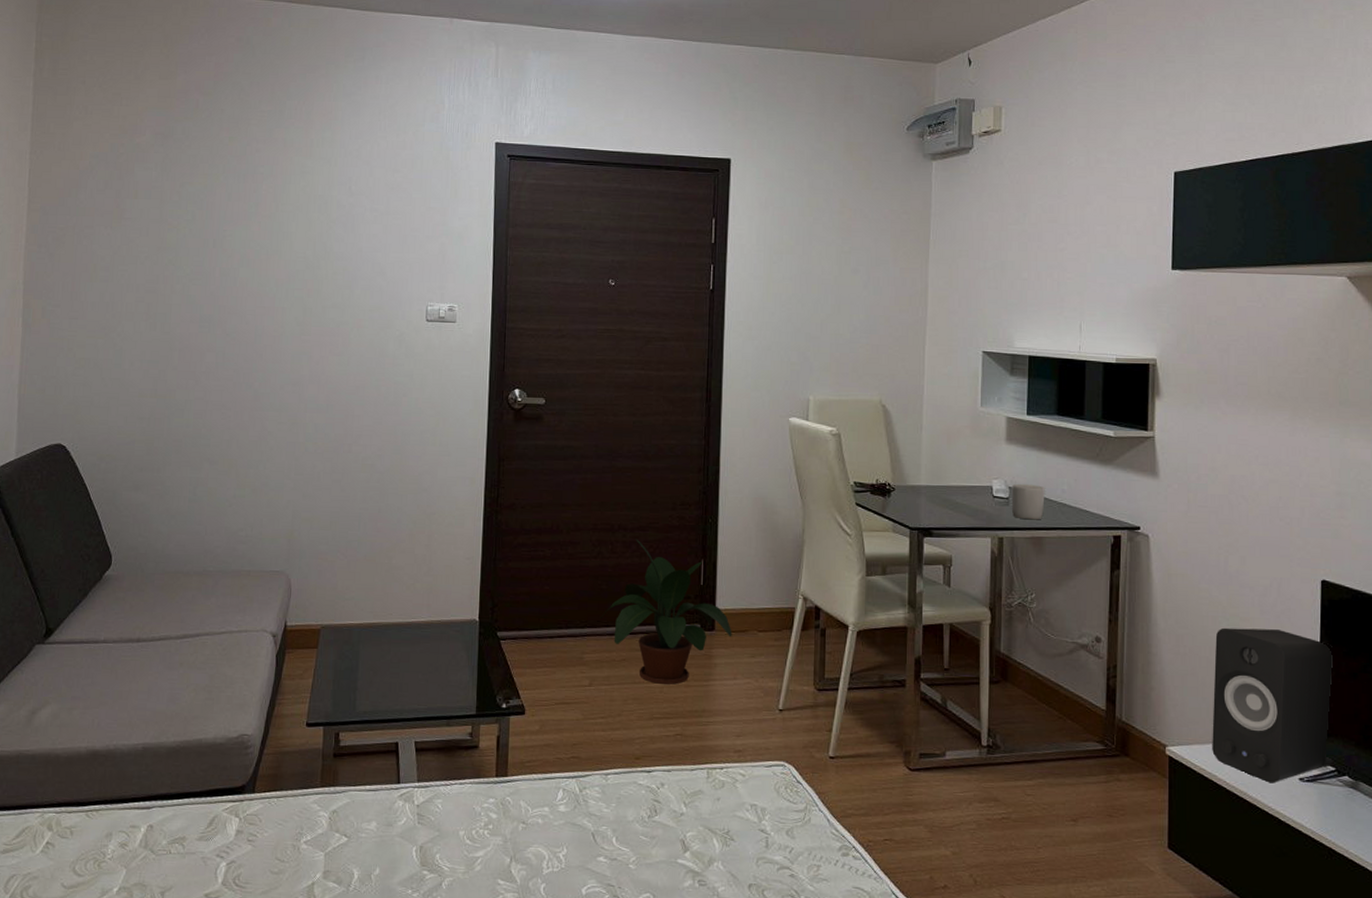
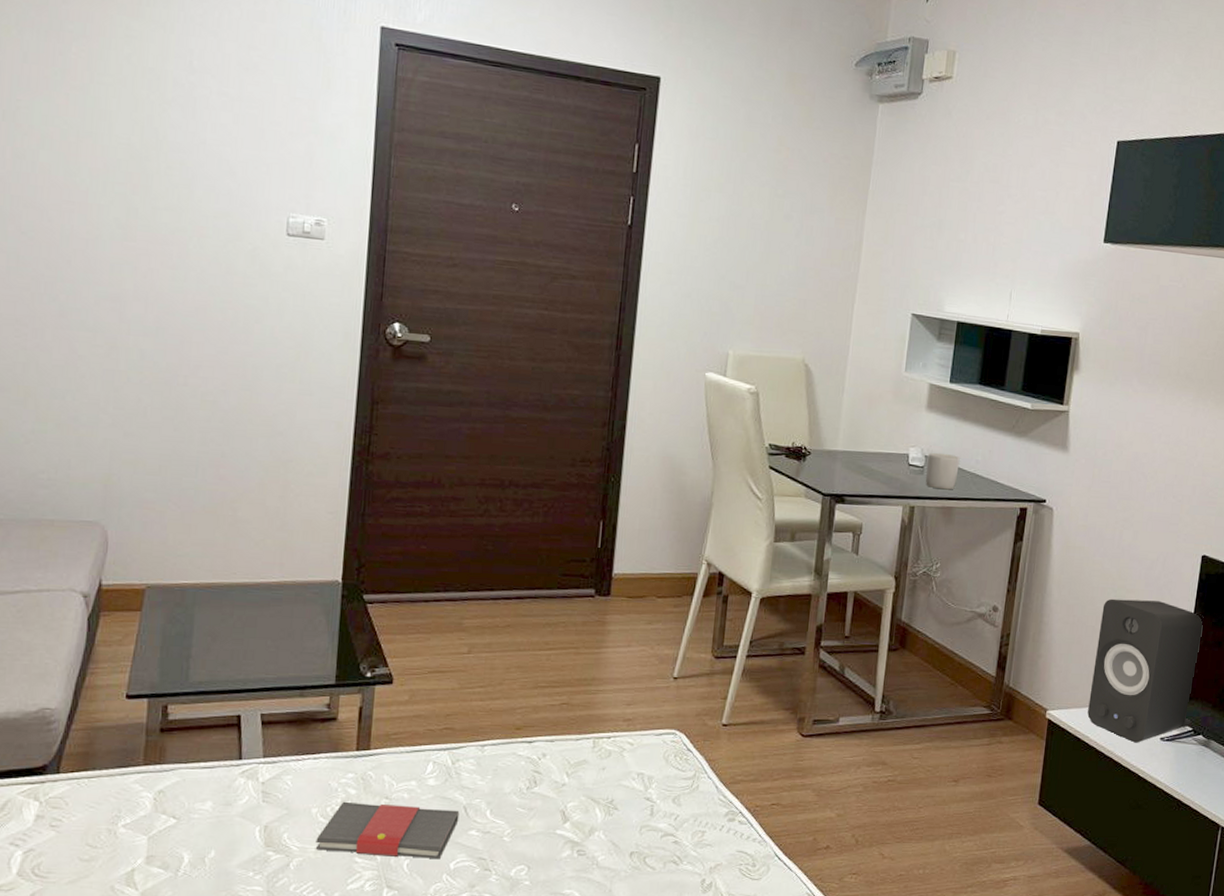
book: none [463,825,588,885] -> present [315,801,460,860]
potted plant: present [600,539,732,684] -> none [483,496,629,652]

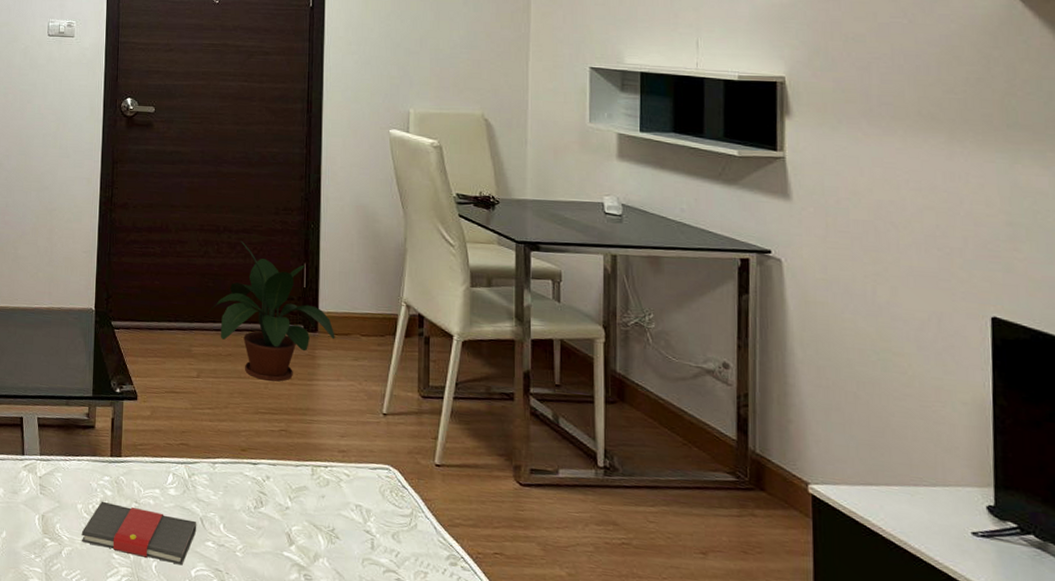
potted plant: none [483,496,629,652] -> present [206,240,335,382]
mug: present [925,452,960,490] -> none [624,201,662,239]
speaker: present [1087,598,1204,743] -> none [862,362,1015,535]

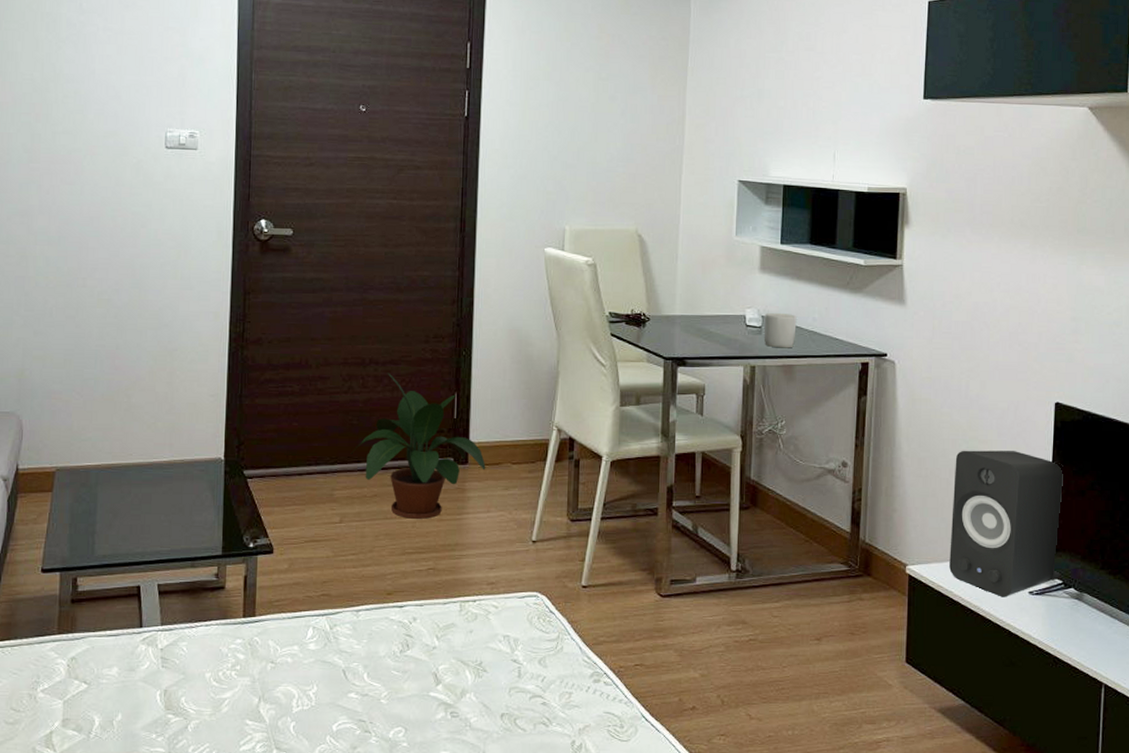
book: present [81,501,197,566] -> none [210,666,339,722]
mug: none [624,201,662,239] -> present [763,312,797,348]
speaker: none [862,362,1015,535] -> present [949,450,1063,597]

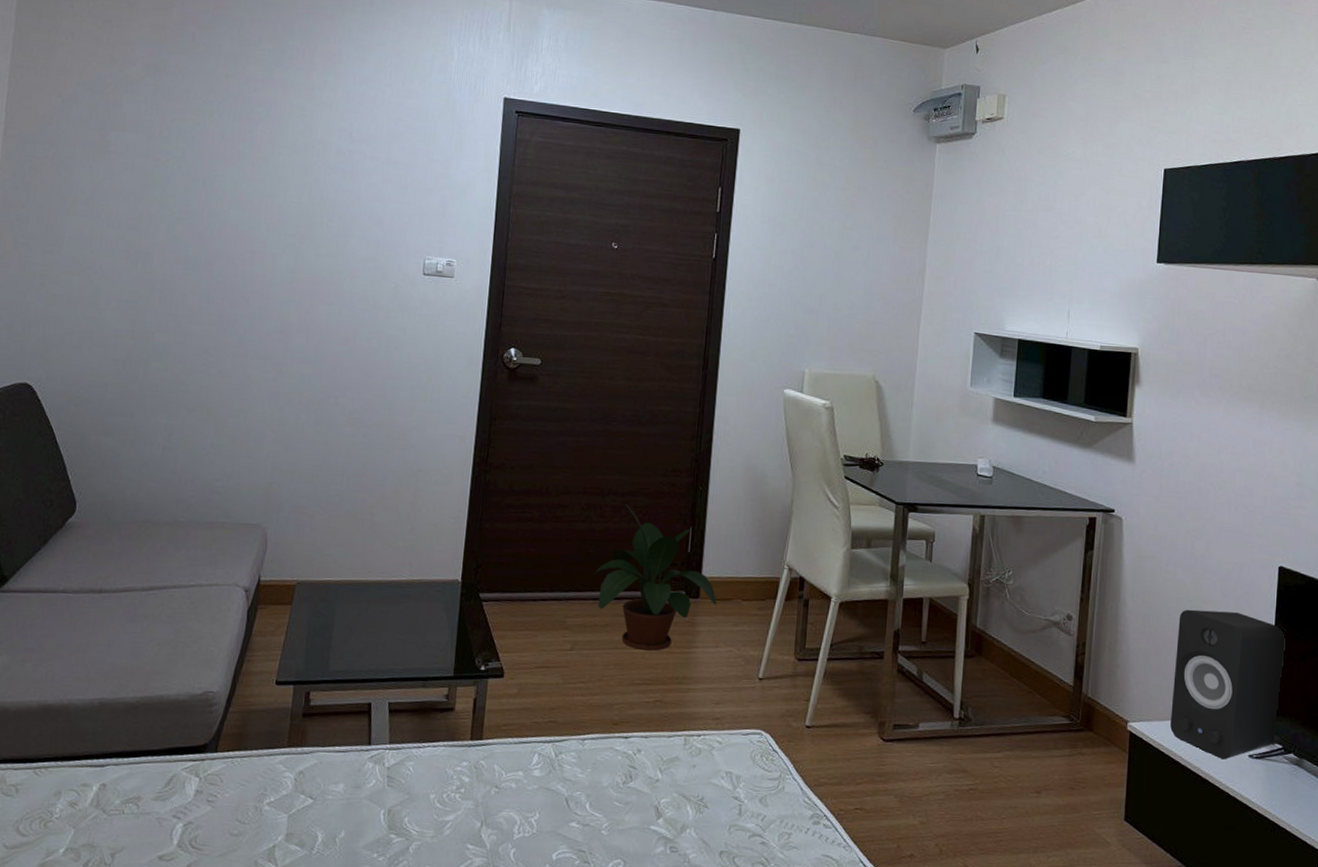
mug: present [763,312,797,348] -> none [994,463,1027,500]

